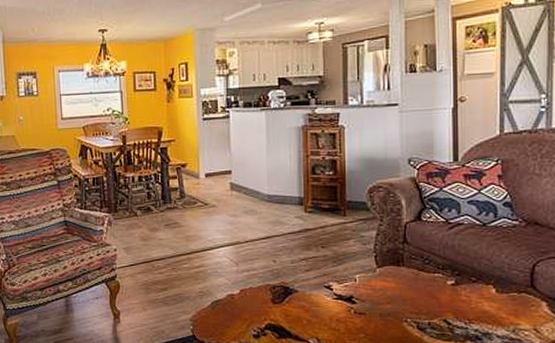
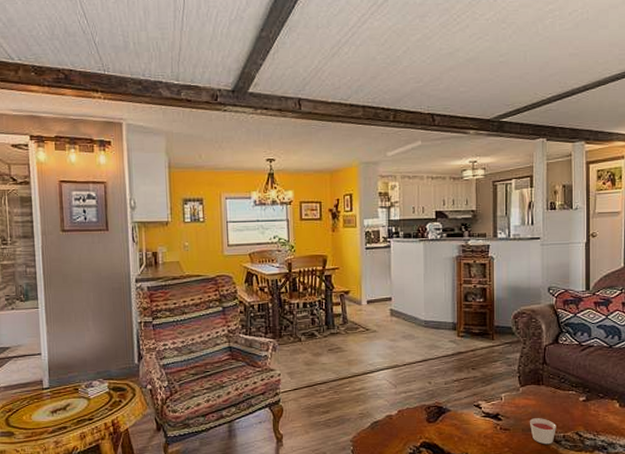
candle: none [388,302,420,332] -> present [529,418,556,445]

